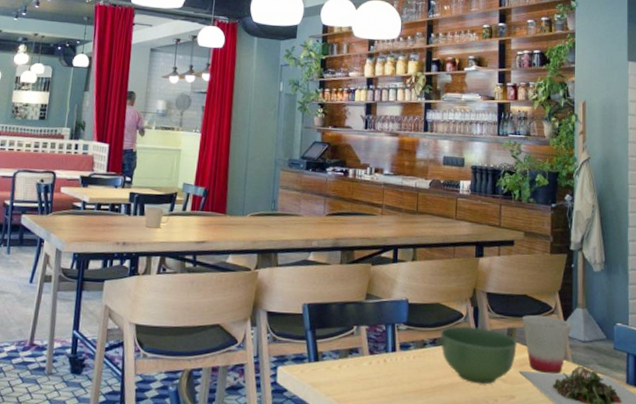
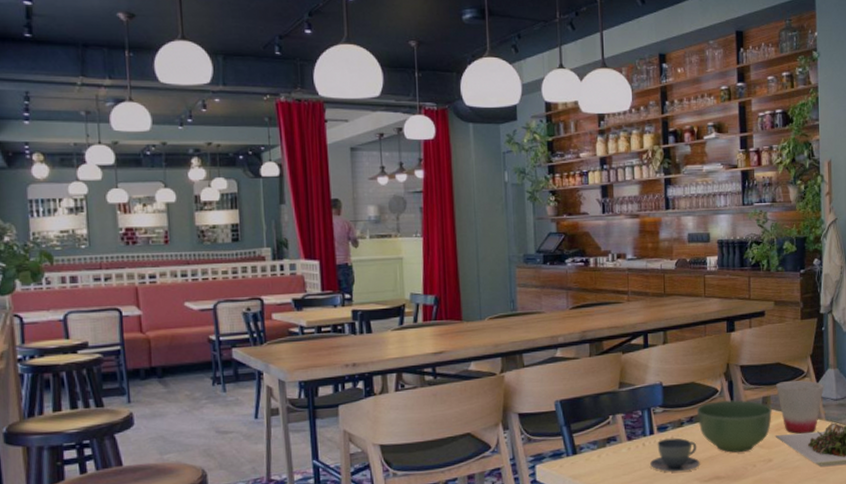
mug: present [144,207,170,228] -> none [372,323,401,345]
teacup: none [390,358,440,396] -> present [650,437,700,472]

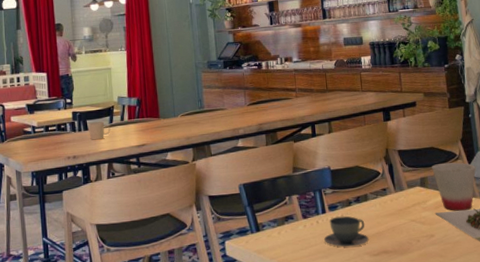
mug: none [372,323,401,345] -> present [88,122,111,140]
bowl: present [696,399,772,453] -> none [362,181,431,229]

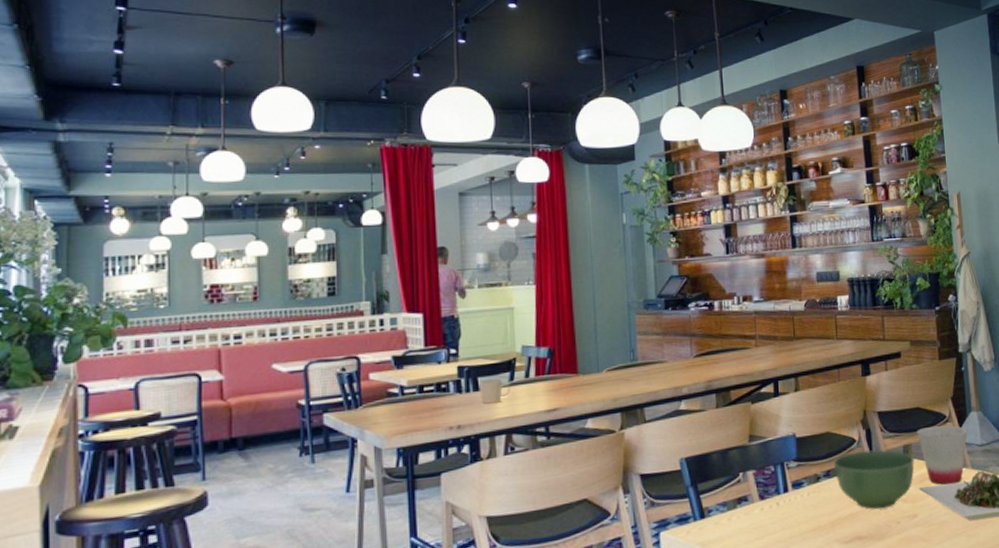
teacup: present [324,216,369,247] -> none [785,494,840,534]
bowl: none [362,181,431,229] -> present [833,450,915,509]

